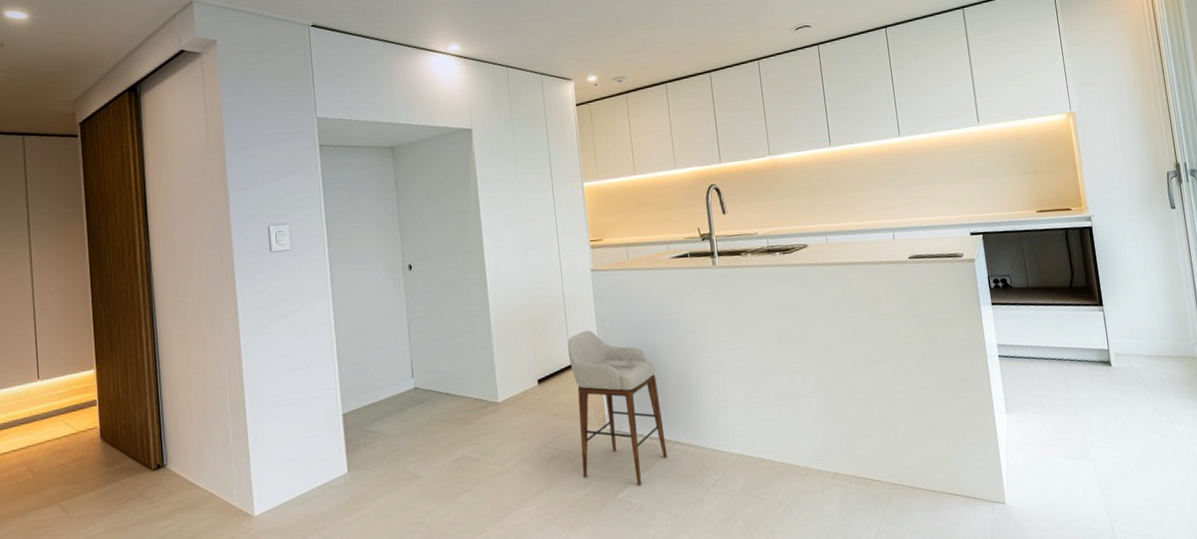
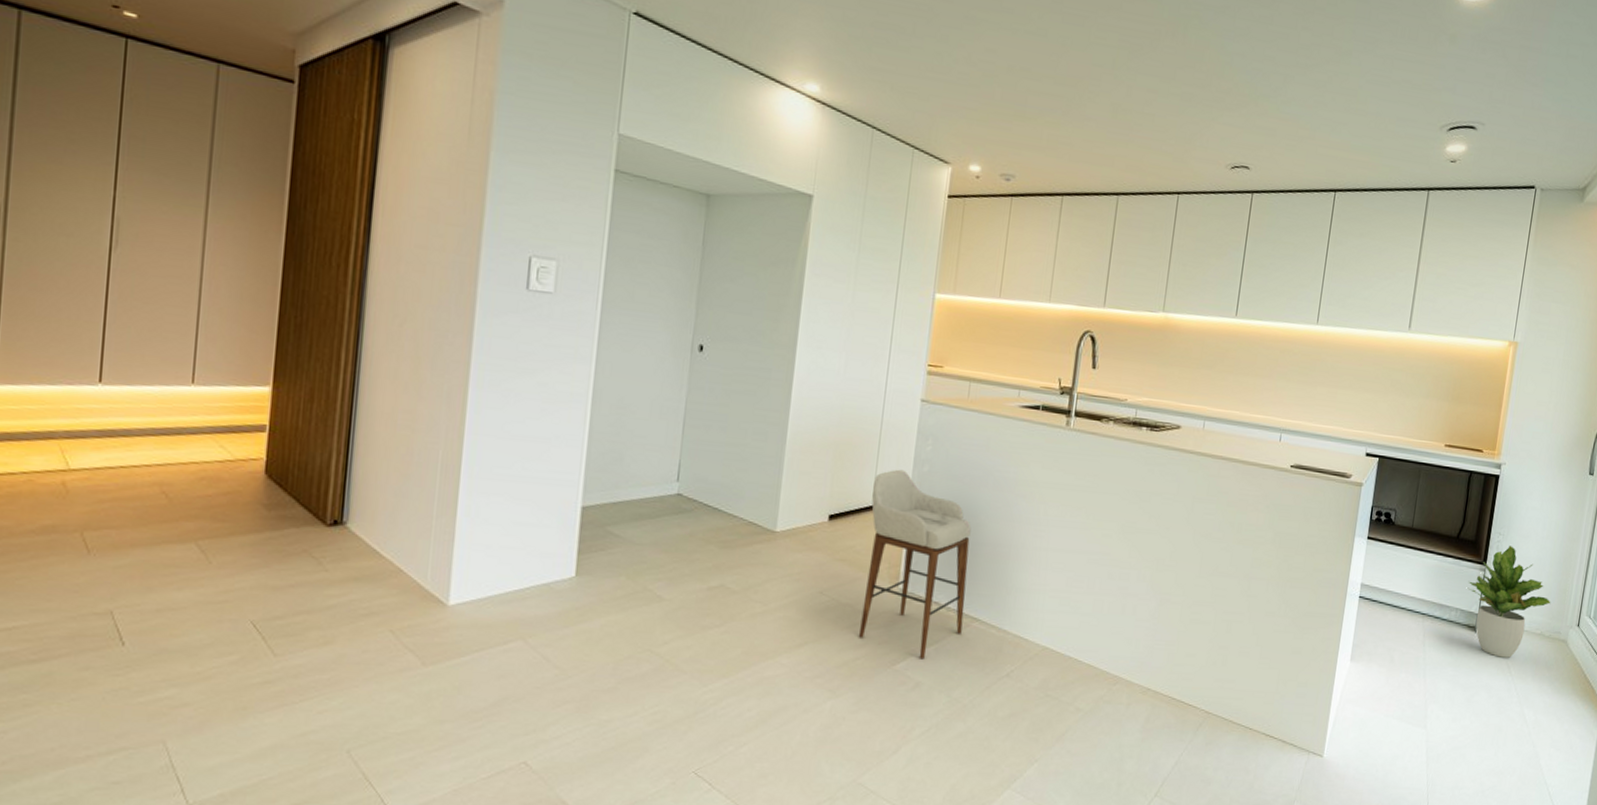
potted plant: none [1091,284,1171,384] -> present [1467,545,1551,658]

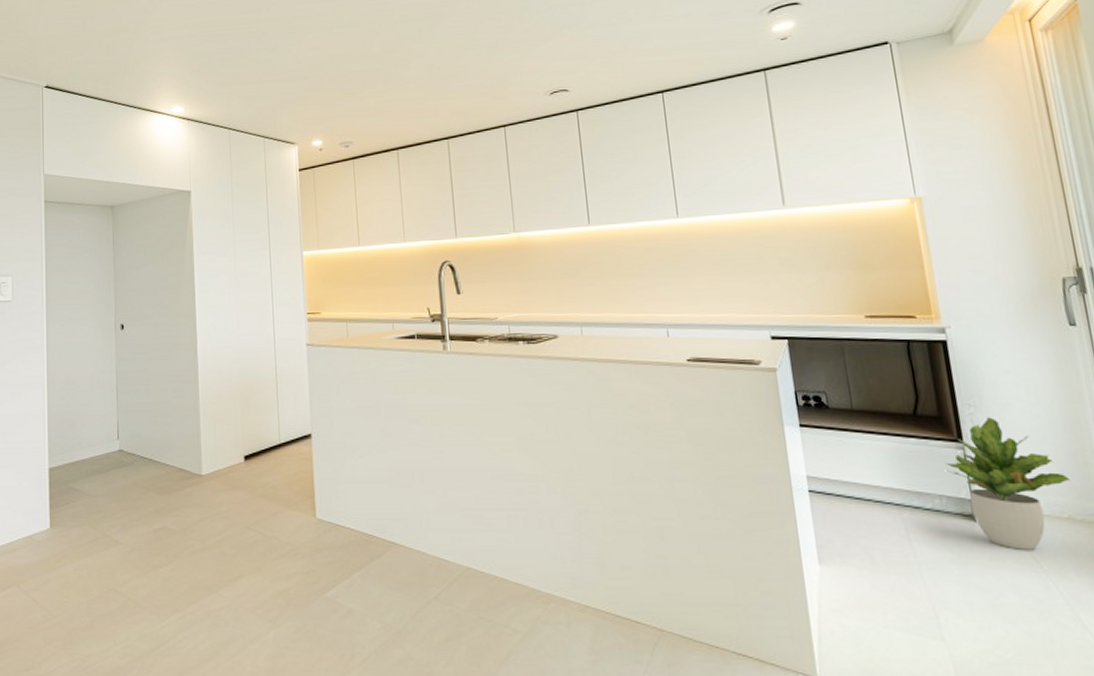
bar stool: present [859,469,971,660] -> none [278,408,382,586]

